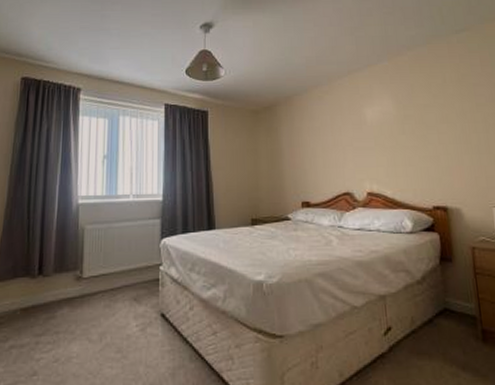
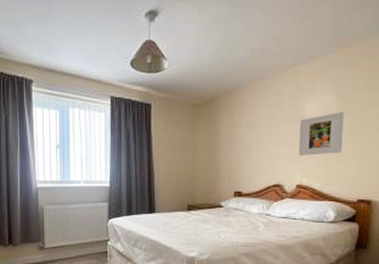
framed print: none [362,116,409,161] -> present [298,111,344,155]

